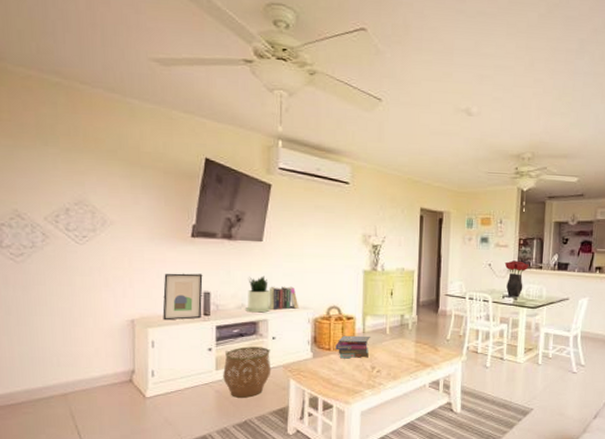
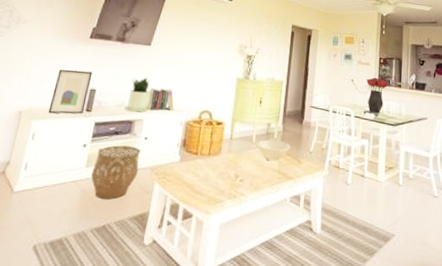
books: present [335,335,371,359] -> none [202,140,238,166]
bowl: none [391,330,426,352] -> present [256,139,290,162]

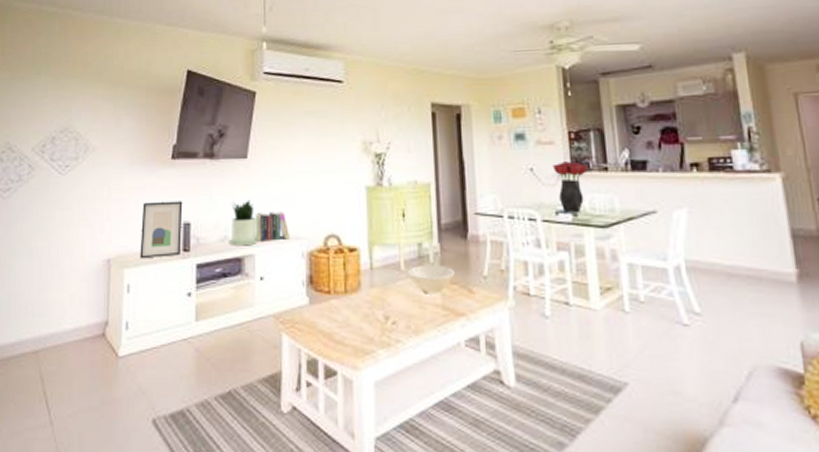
basket: present [91,145,141,200] -> none [204,290,260,359]

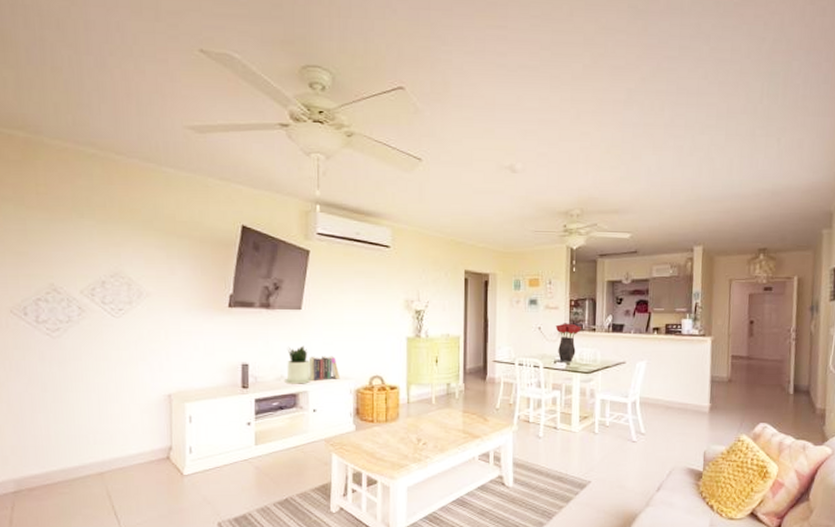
picture frame: present [140,201,183,259] -> none [200,345,241,394]
bowl: present [407,264,455,294] -> none [437,400,474,422]

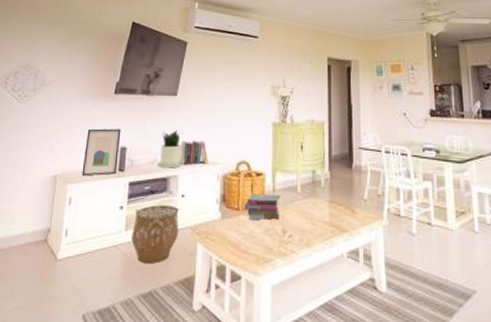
picture frame: none [200,345,241,394] -> present [82,128,121,176]
basket: none [263,420,313,474] -> present [131,205,179,264]
books: none [379,406,416,431] -> present [244,193,282,221]
bouquet: present [555,323,582,362] -> none [421,109,449,151]

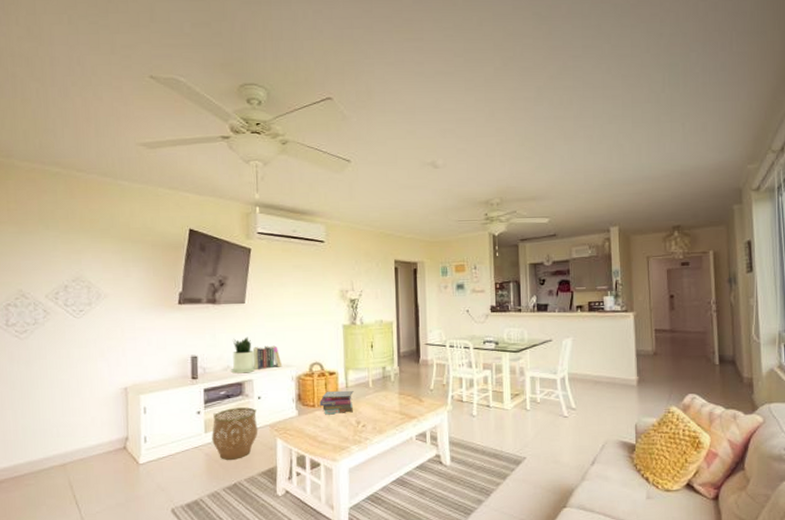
picture frame: present [82,128,121,176] -> none [153,339,191,386]

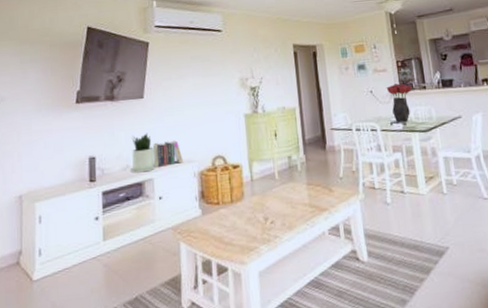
basket: present [212,407,258,460] -> none [111,209,160,271]
books: present [320,390,355,415] -> none [224,183,261,213]
bouquet: none [482,305,508,342] -> present [386,84,412,123]

